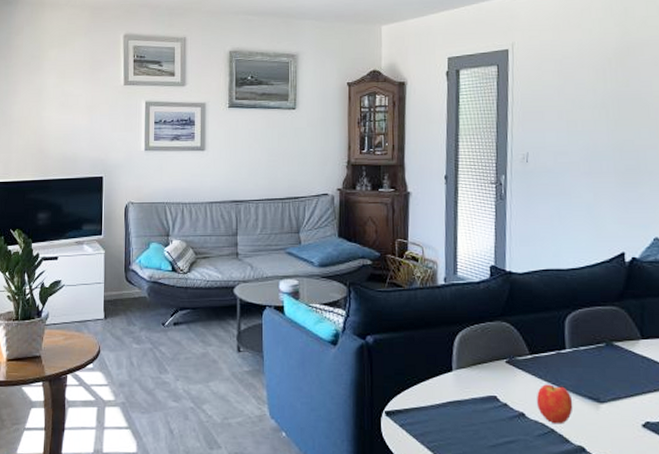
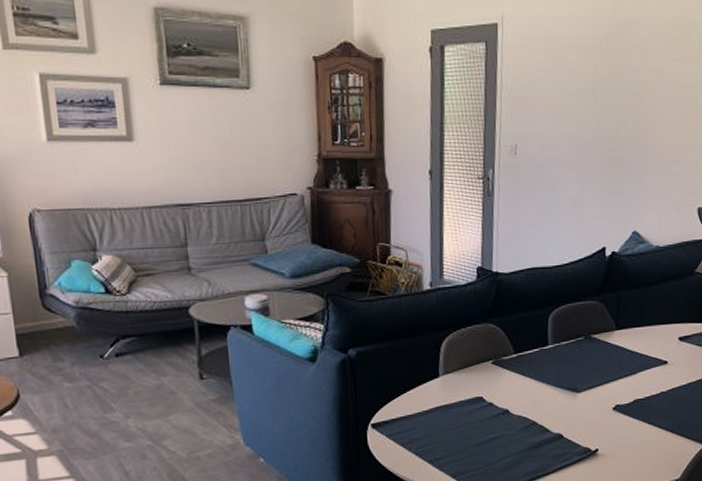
apple: present [537,384,573,425] -> none [520,380,554,417]

